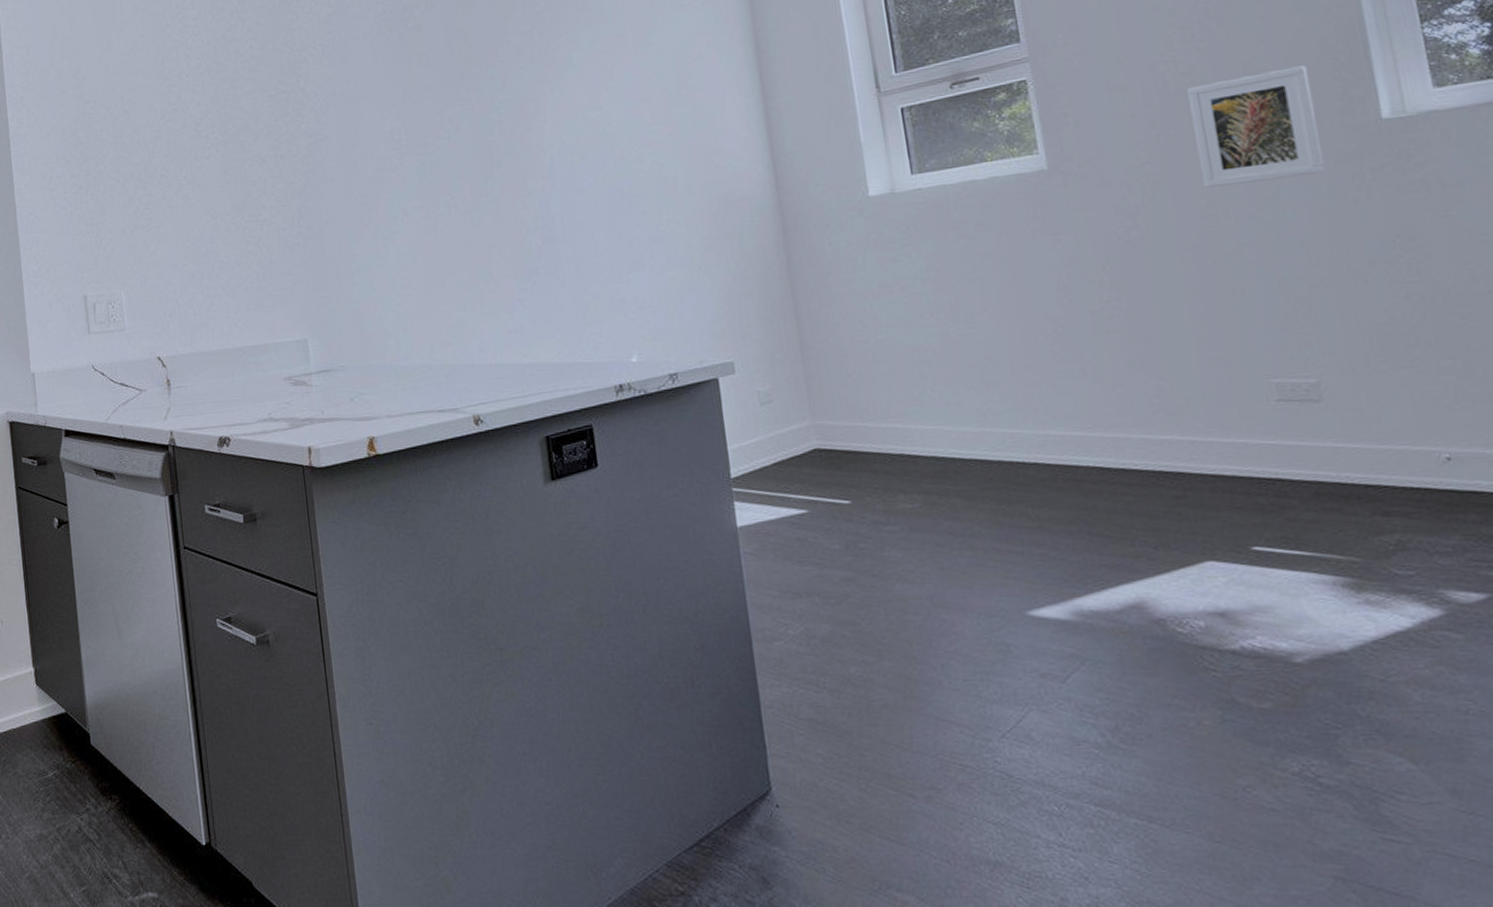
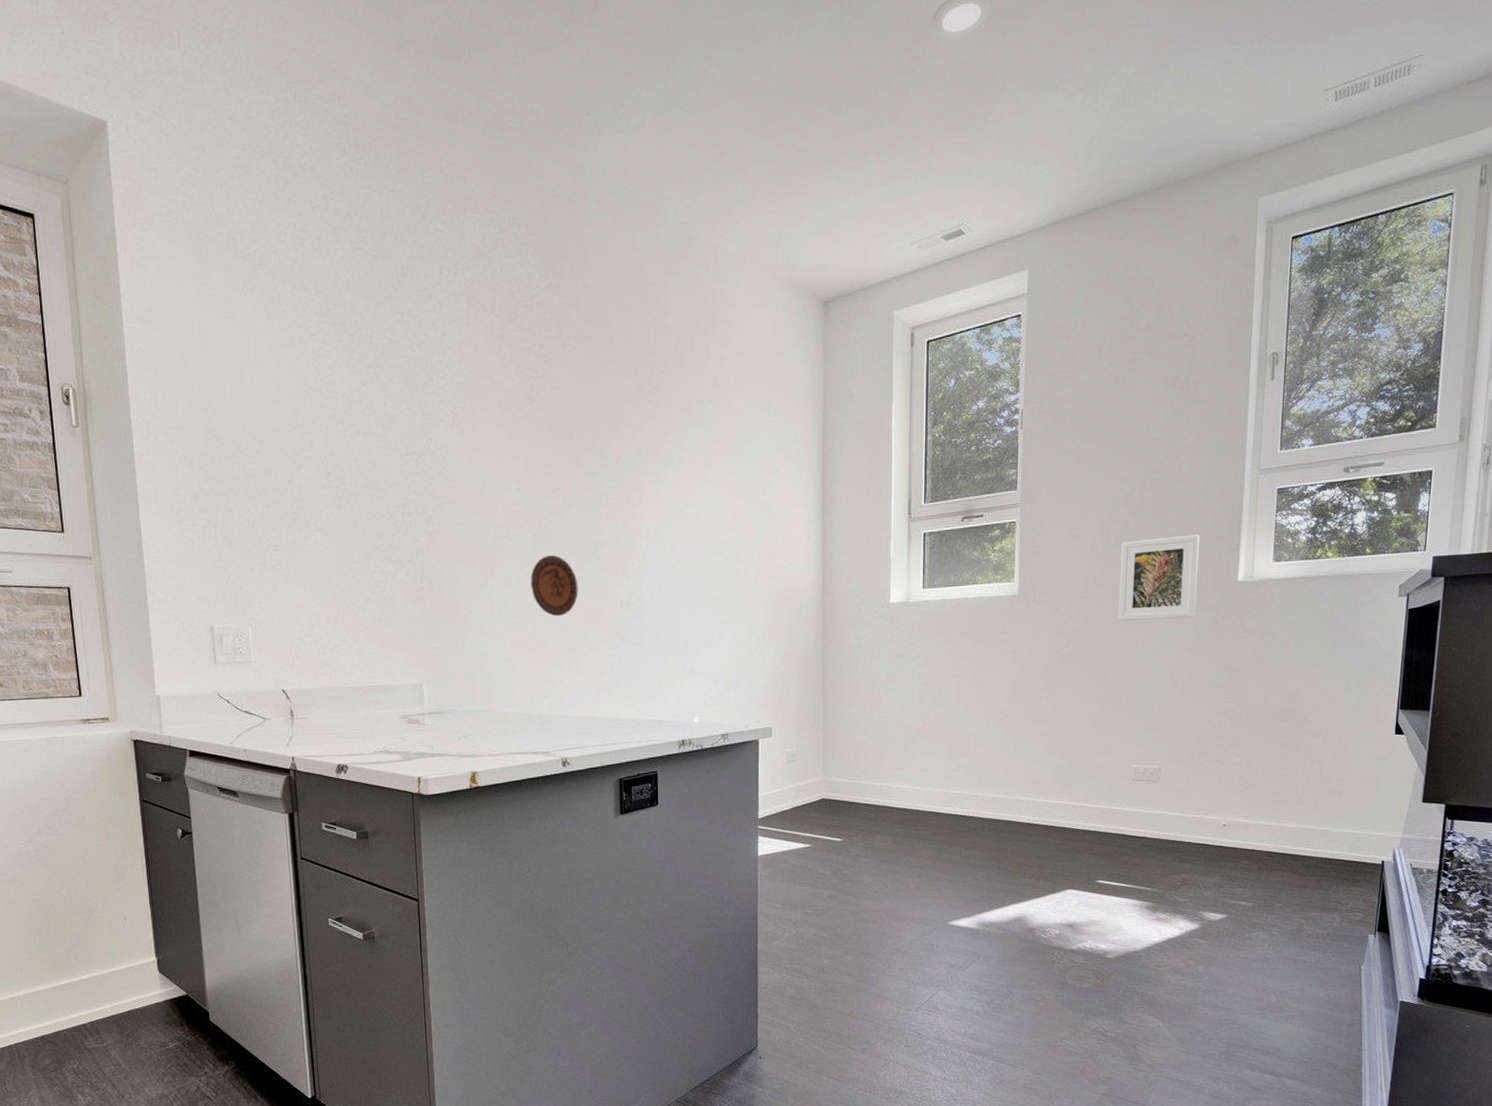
decorative plate: none [419,183,476,251] -> present [531,555,578,617]

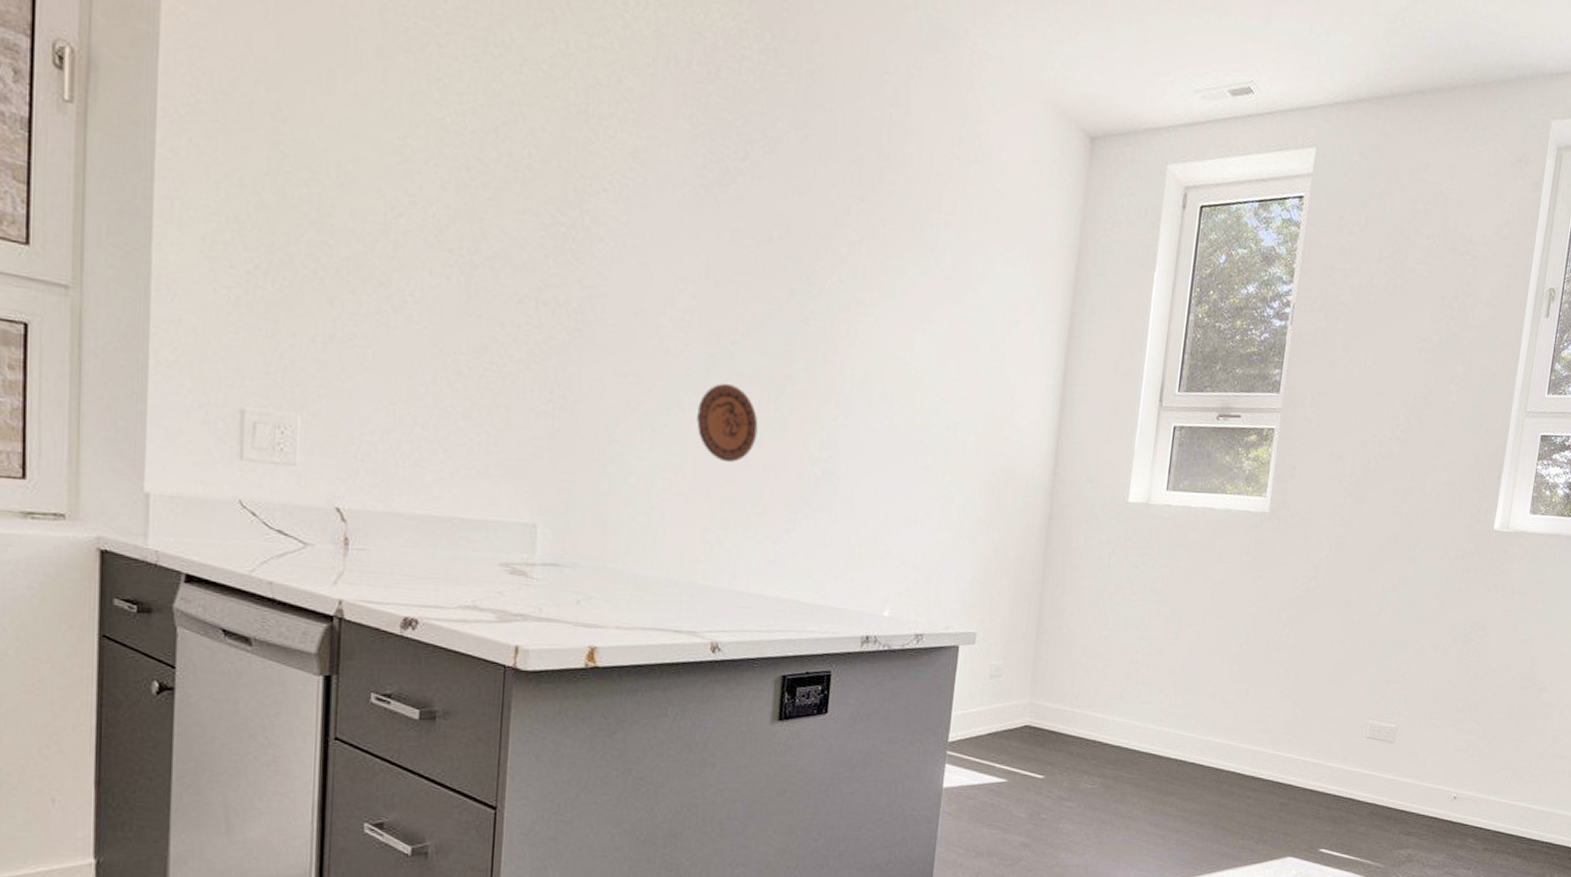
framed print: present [1118,534,1200,620] -> none [1370,469,1462,564]

